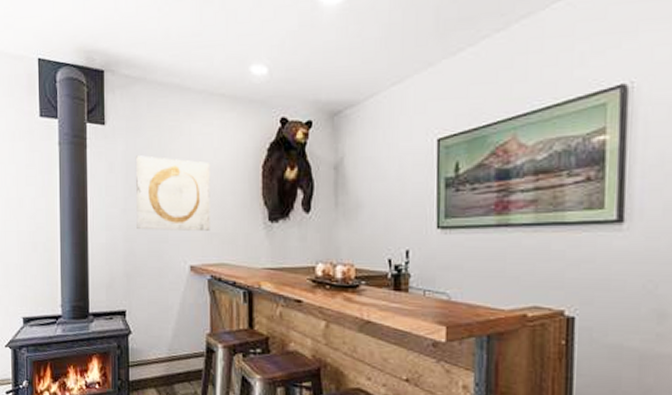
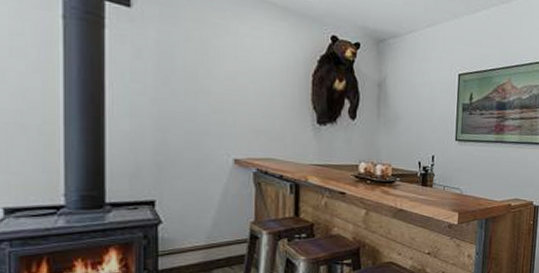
wall art: present [135,155,211,231] -> none [170,46,259,128]

